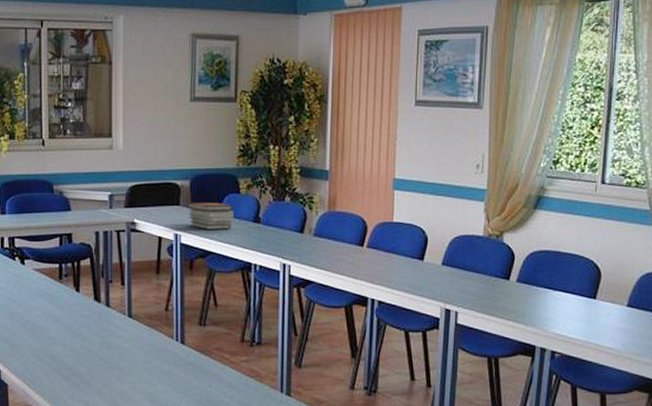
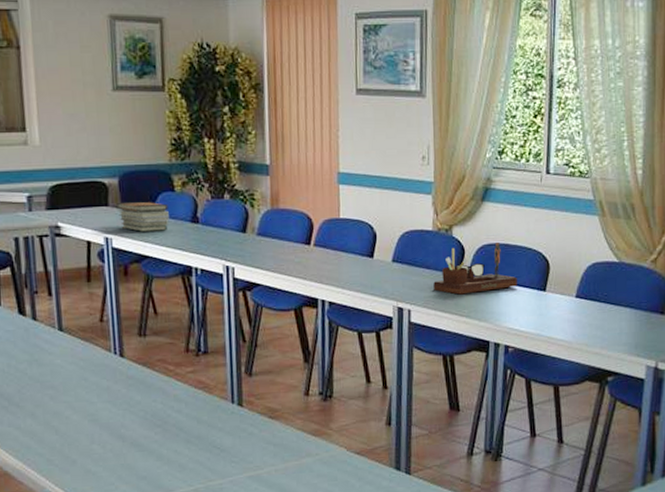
desk organizer: none [482,249,567,299] -> present [433,241,517,295]

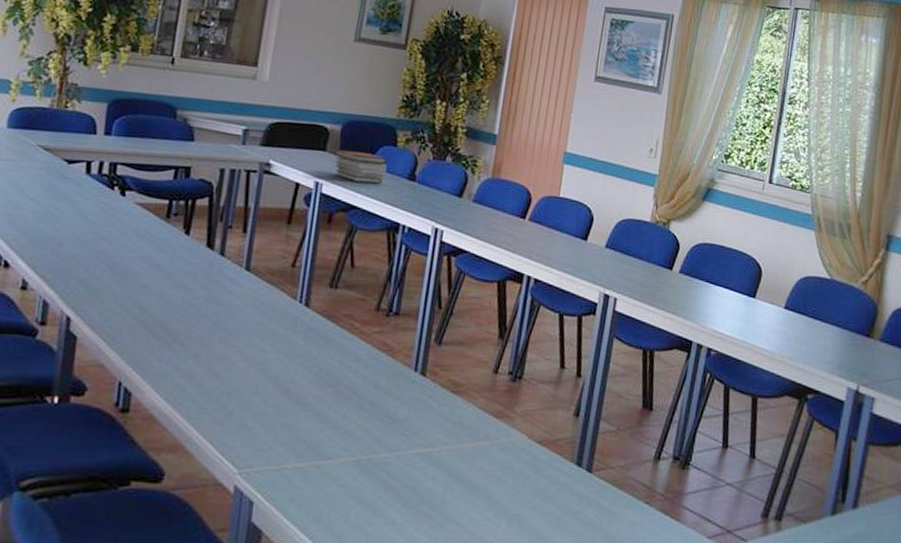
desk organizer: present [433,241,517,295] -> none [643,241,728,290]

